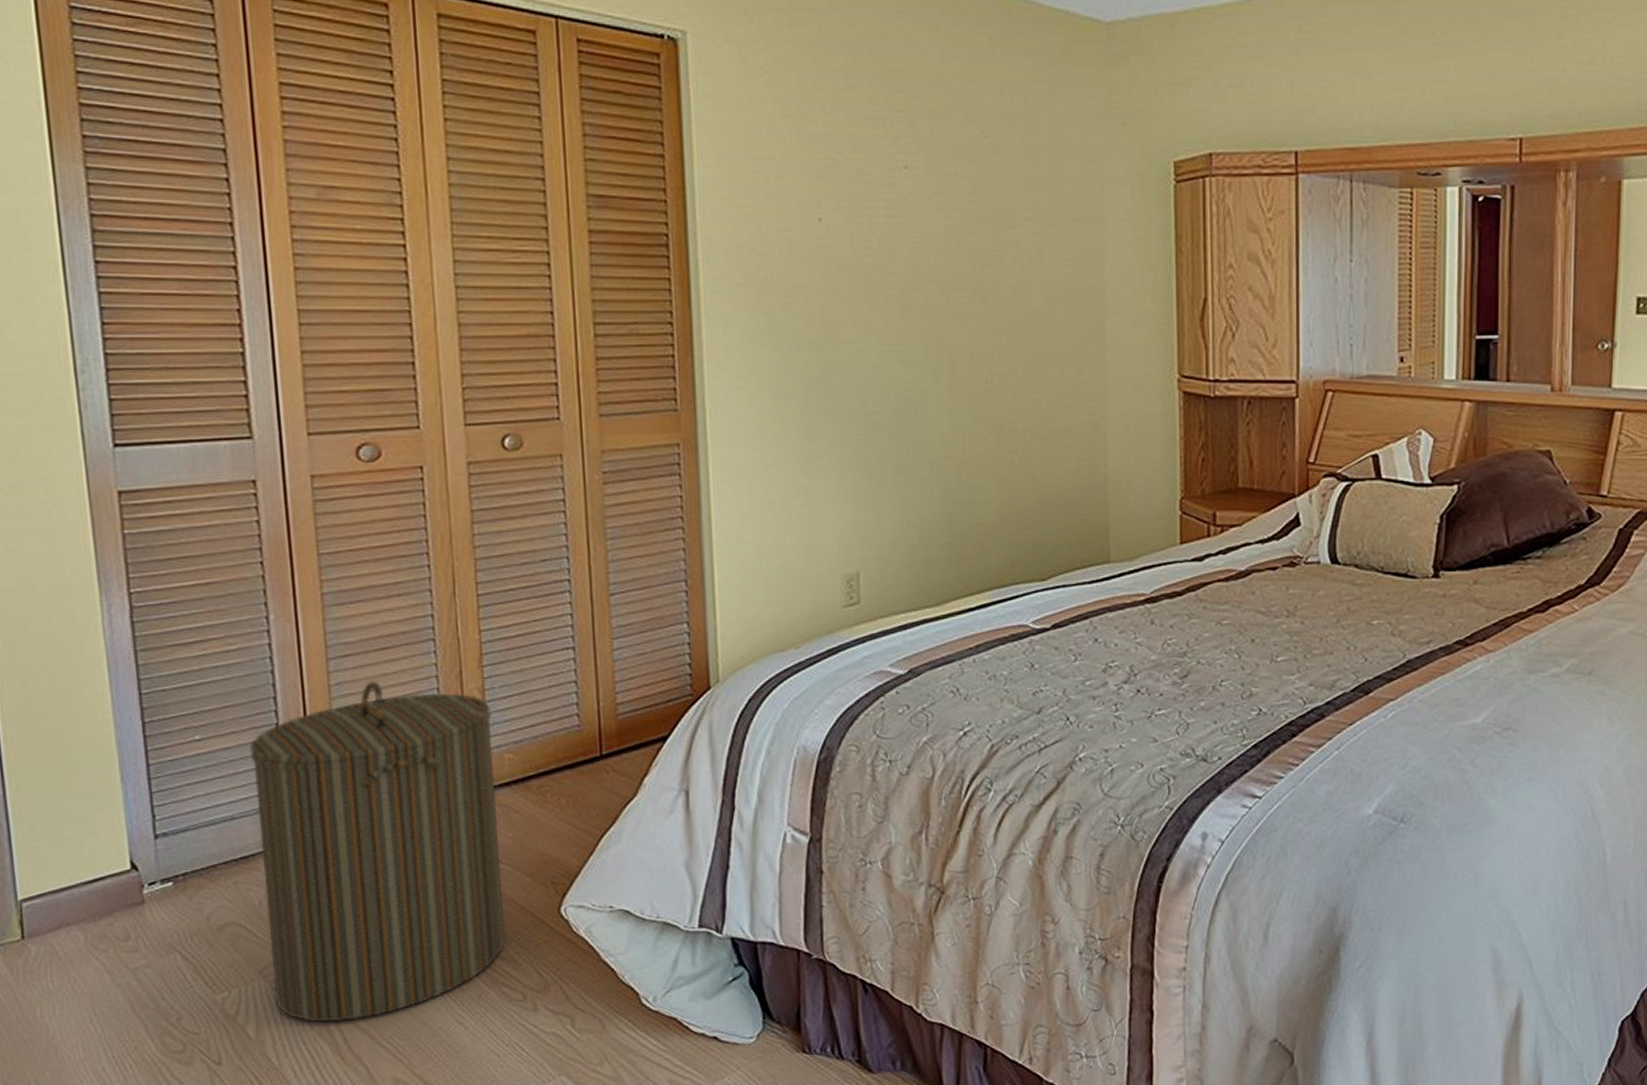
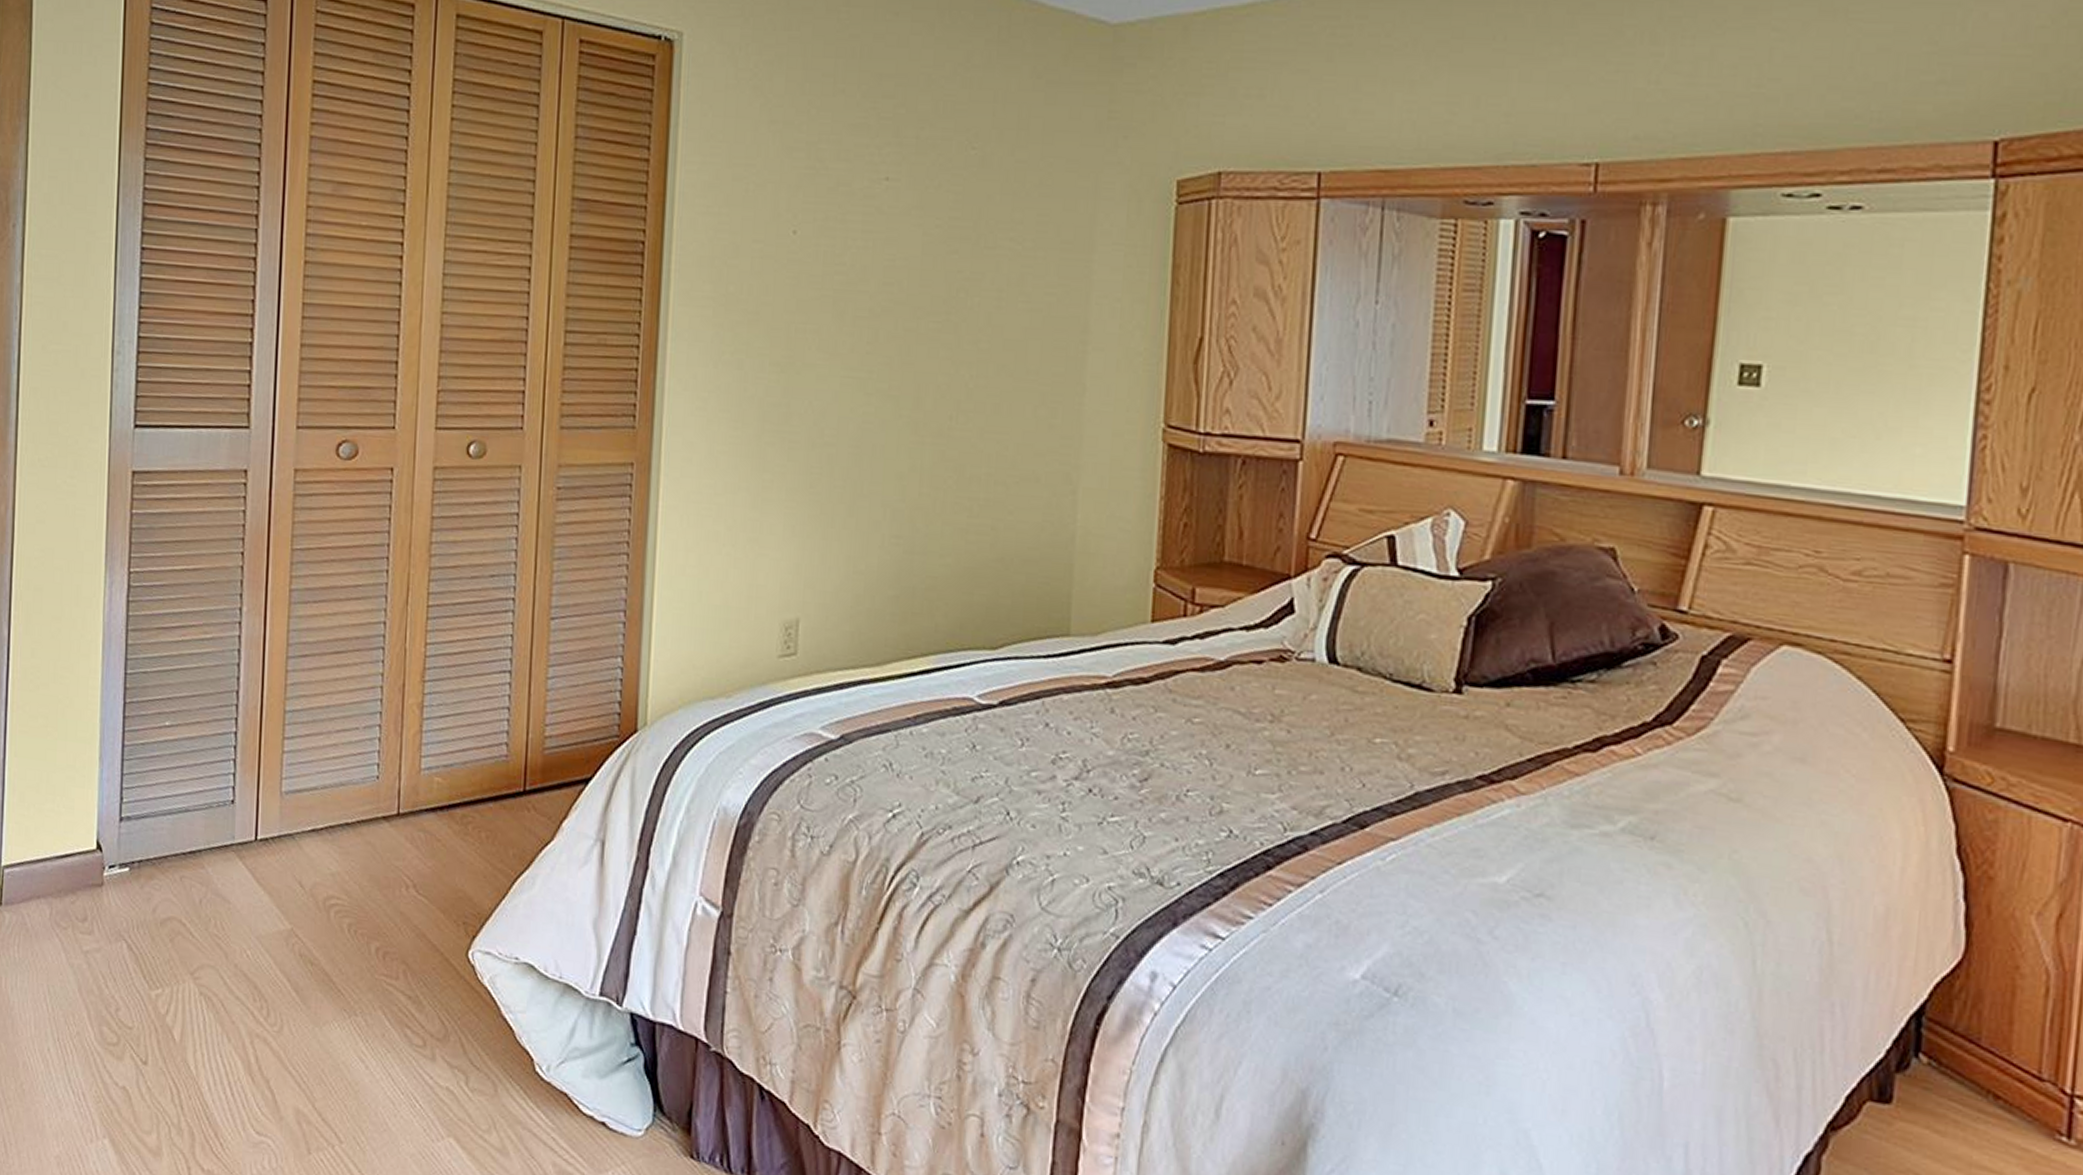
laundry hamper: present [249,681,507,1022] -> none [201,684,427,1040]

